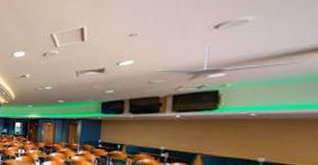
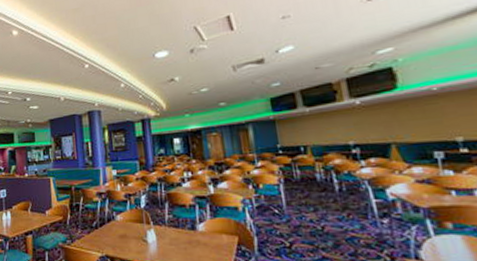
ceiling fan: present [154,45,306,81] -> none [317,19,467,61]

